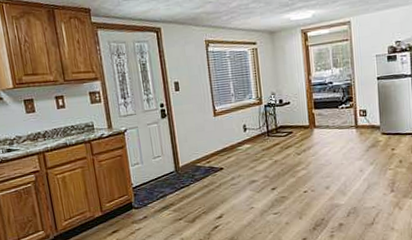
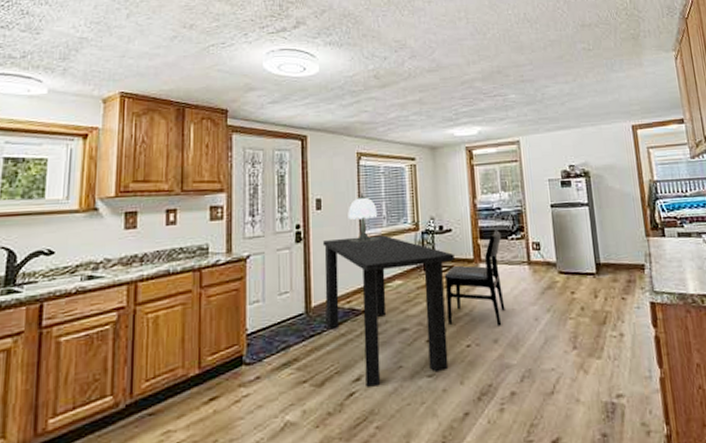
dining table: none [183,109,293,222] -> present [322,235,454,387]
table lamp: none [195,75,229,117] -> present [337,193,379,243]
chair: none [284,100,335,177] -> present [444,229,505,326]

